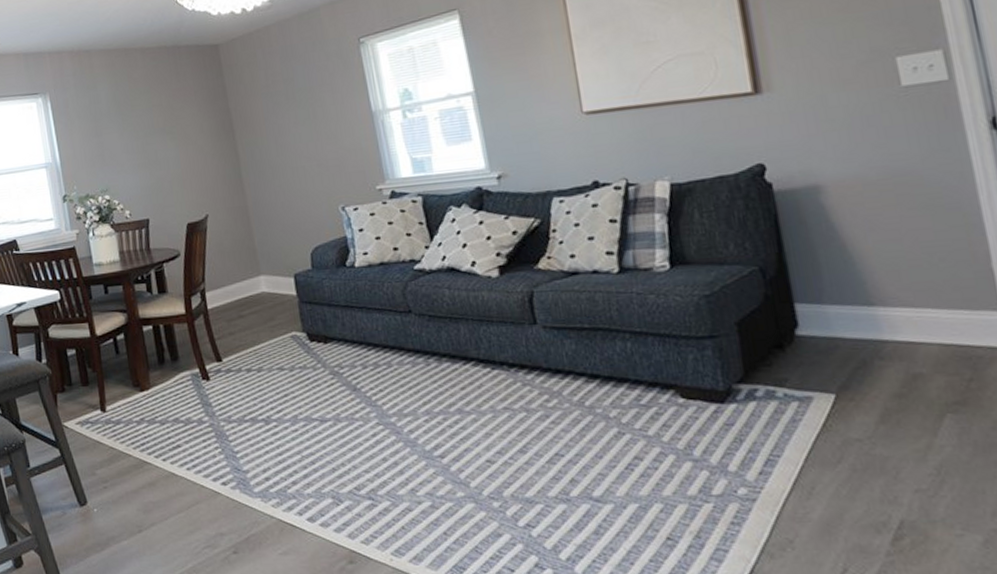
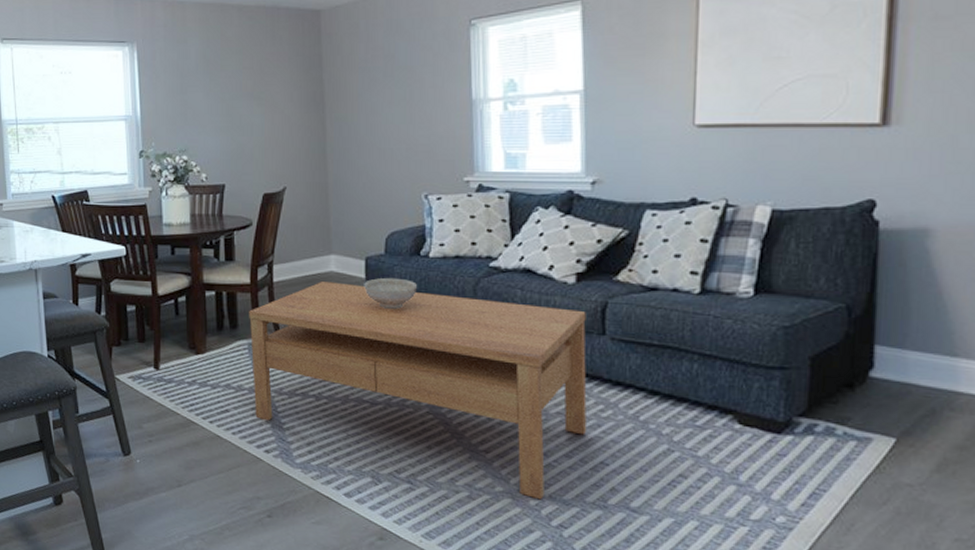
coffee table: none [188,302,537,501] -> present [249,282,587,500]
decorative bowl: none [296,291,348,323] -> present [364,277,417,309]

